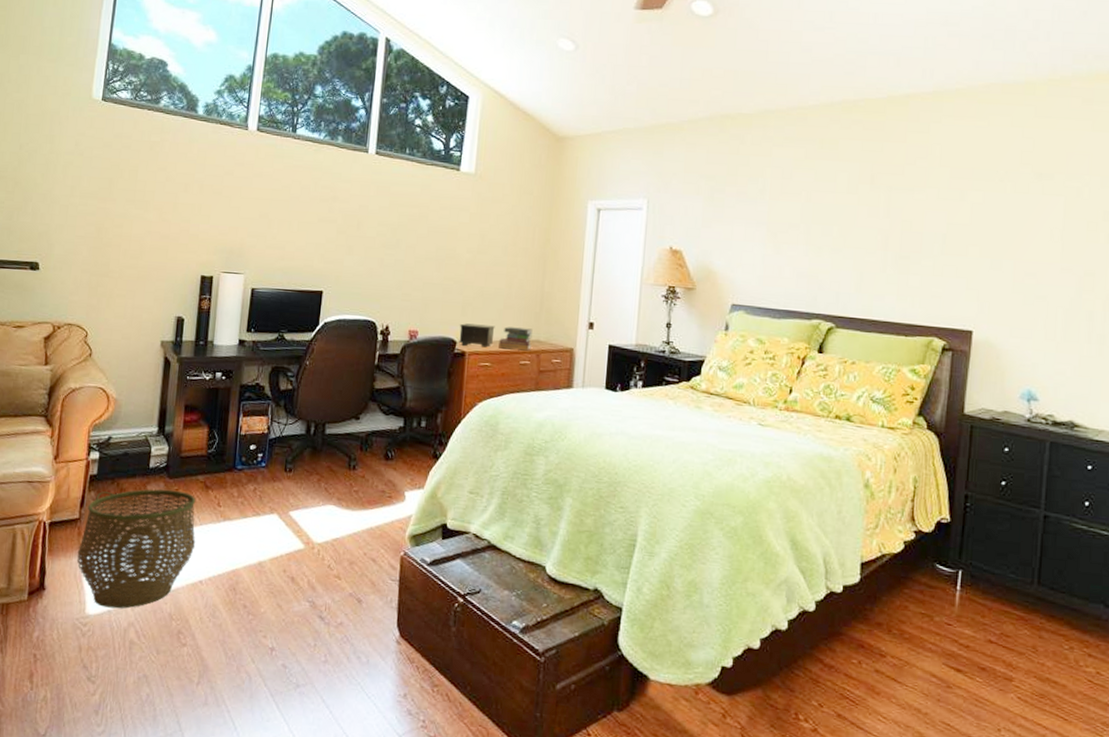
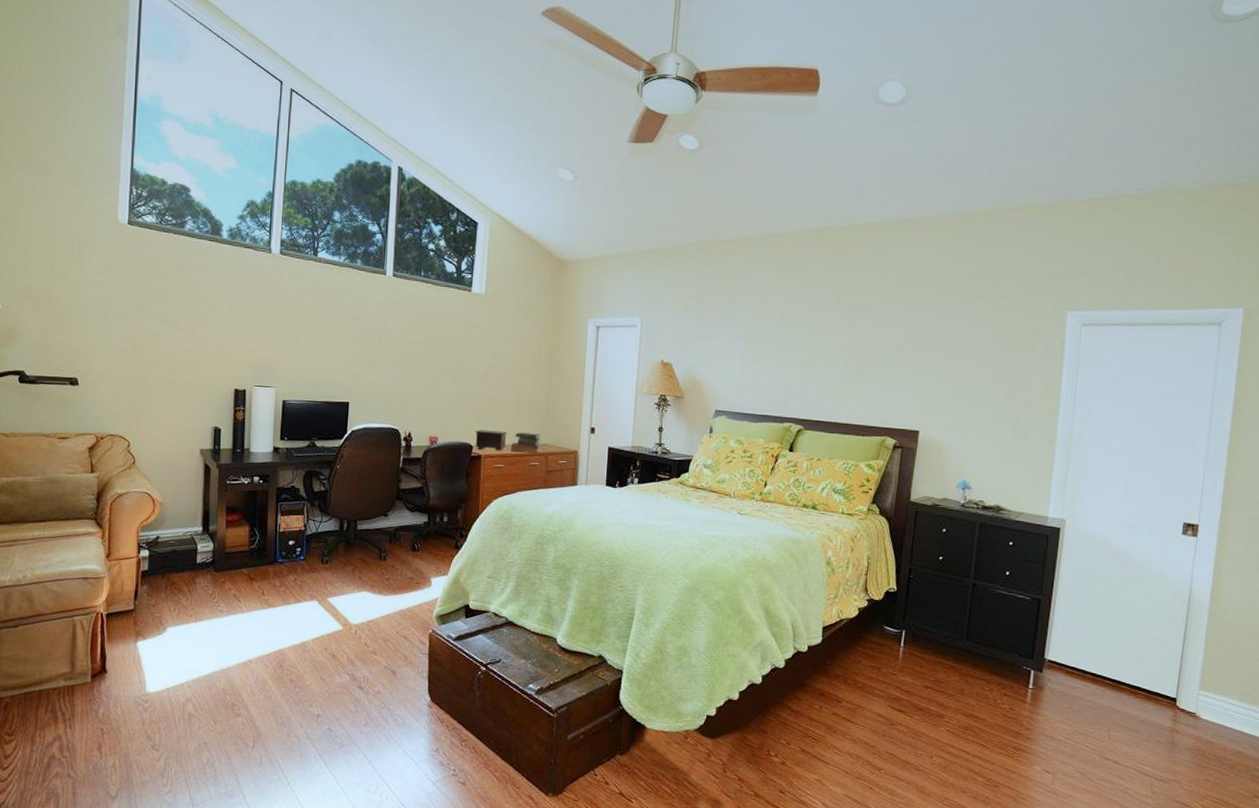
basket: present [77,489,196,609] -> none [134,581,244,687]

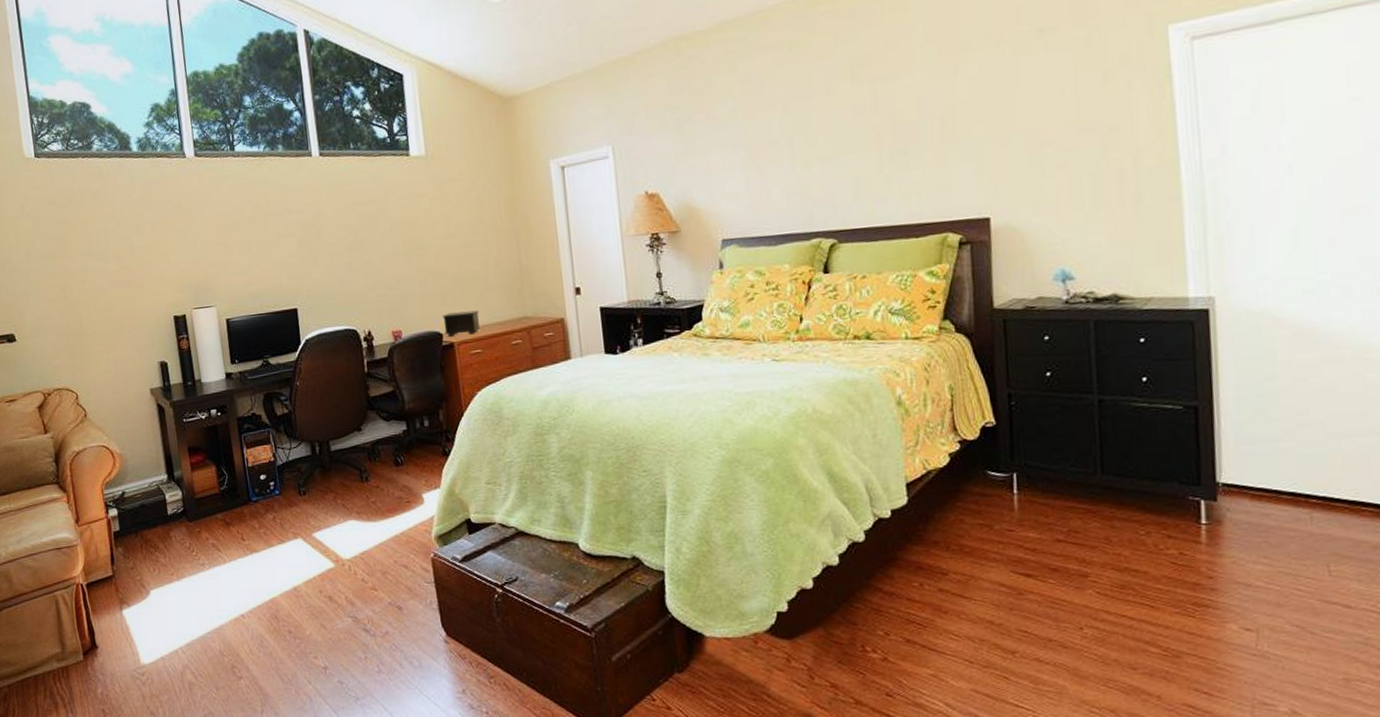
books: present [511,432,541,453] -> none [486,306,520,333]

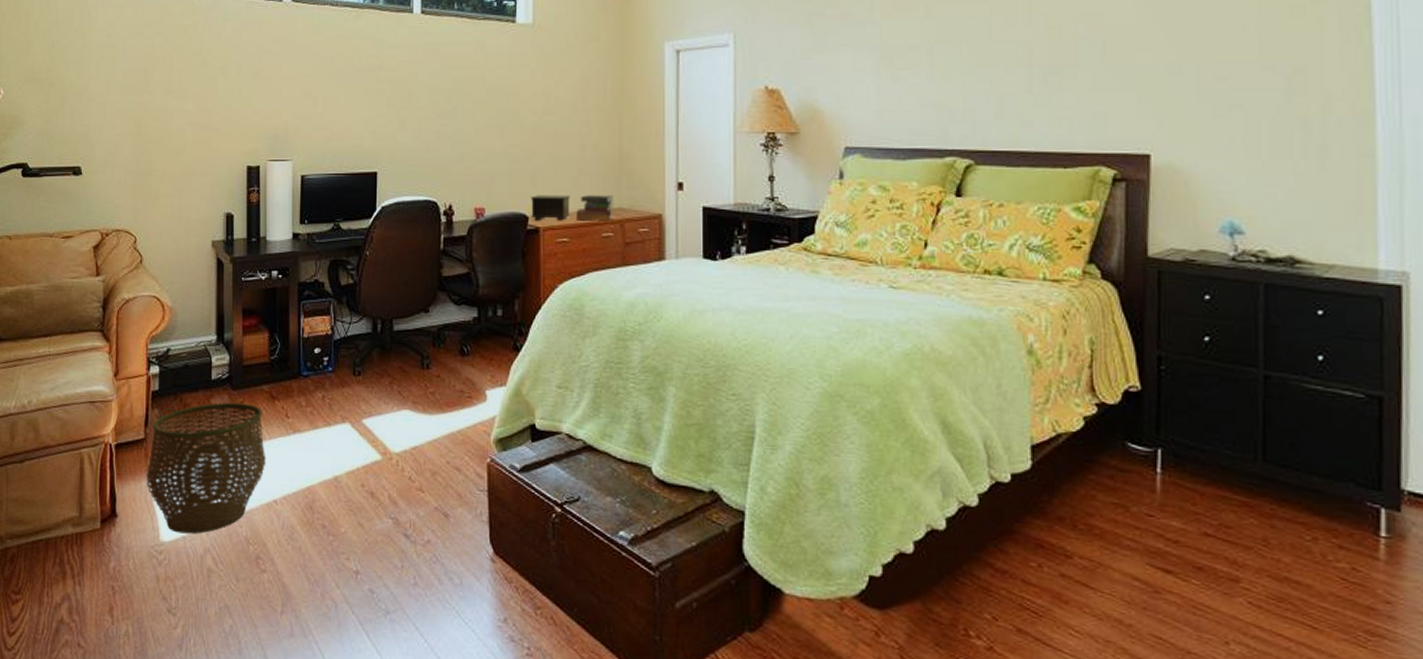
basket: none [118,532,230,655] -> present [146,402,267,534]
books: none [486,306,520,333] -> present [576,195,614,221]

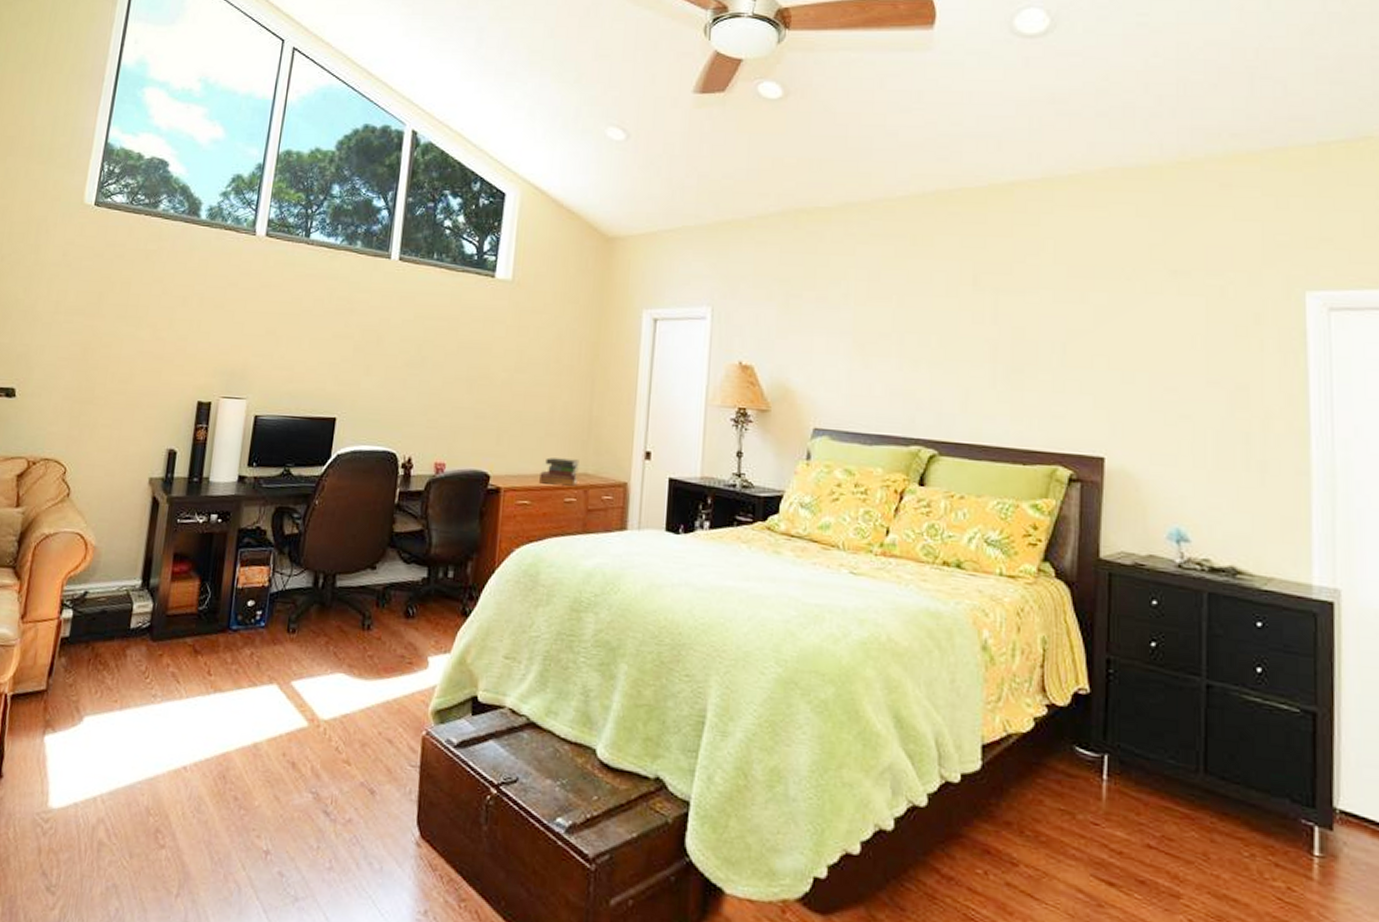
basket: present [146,402,267,534] -> none [41,654,183,801]
jewelry box: present [530,195,570,221] -> none [493,454,535,483]

